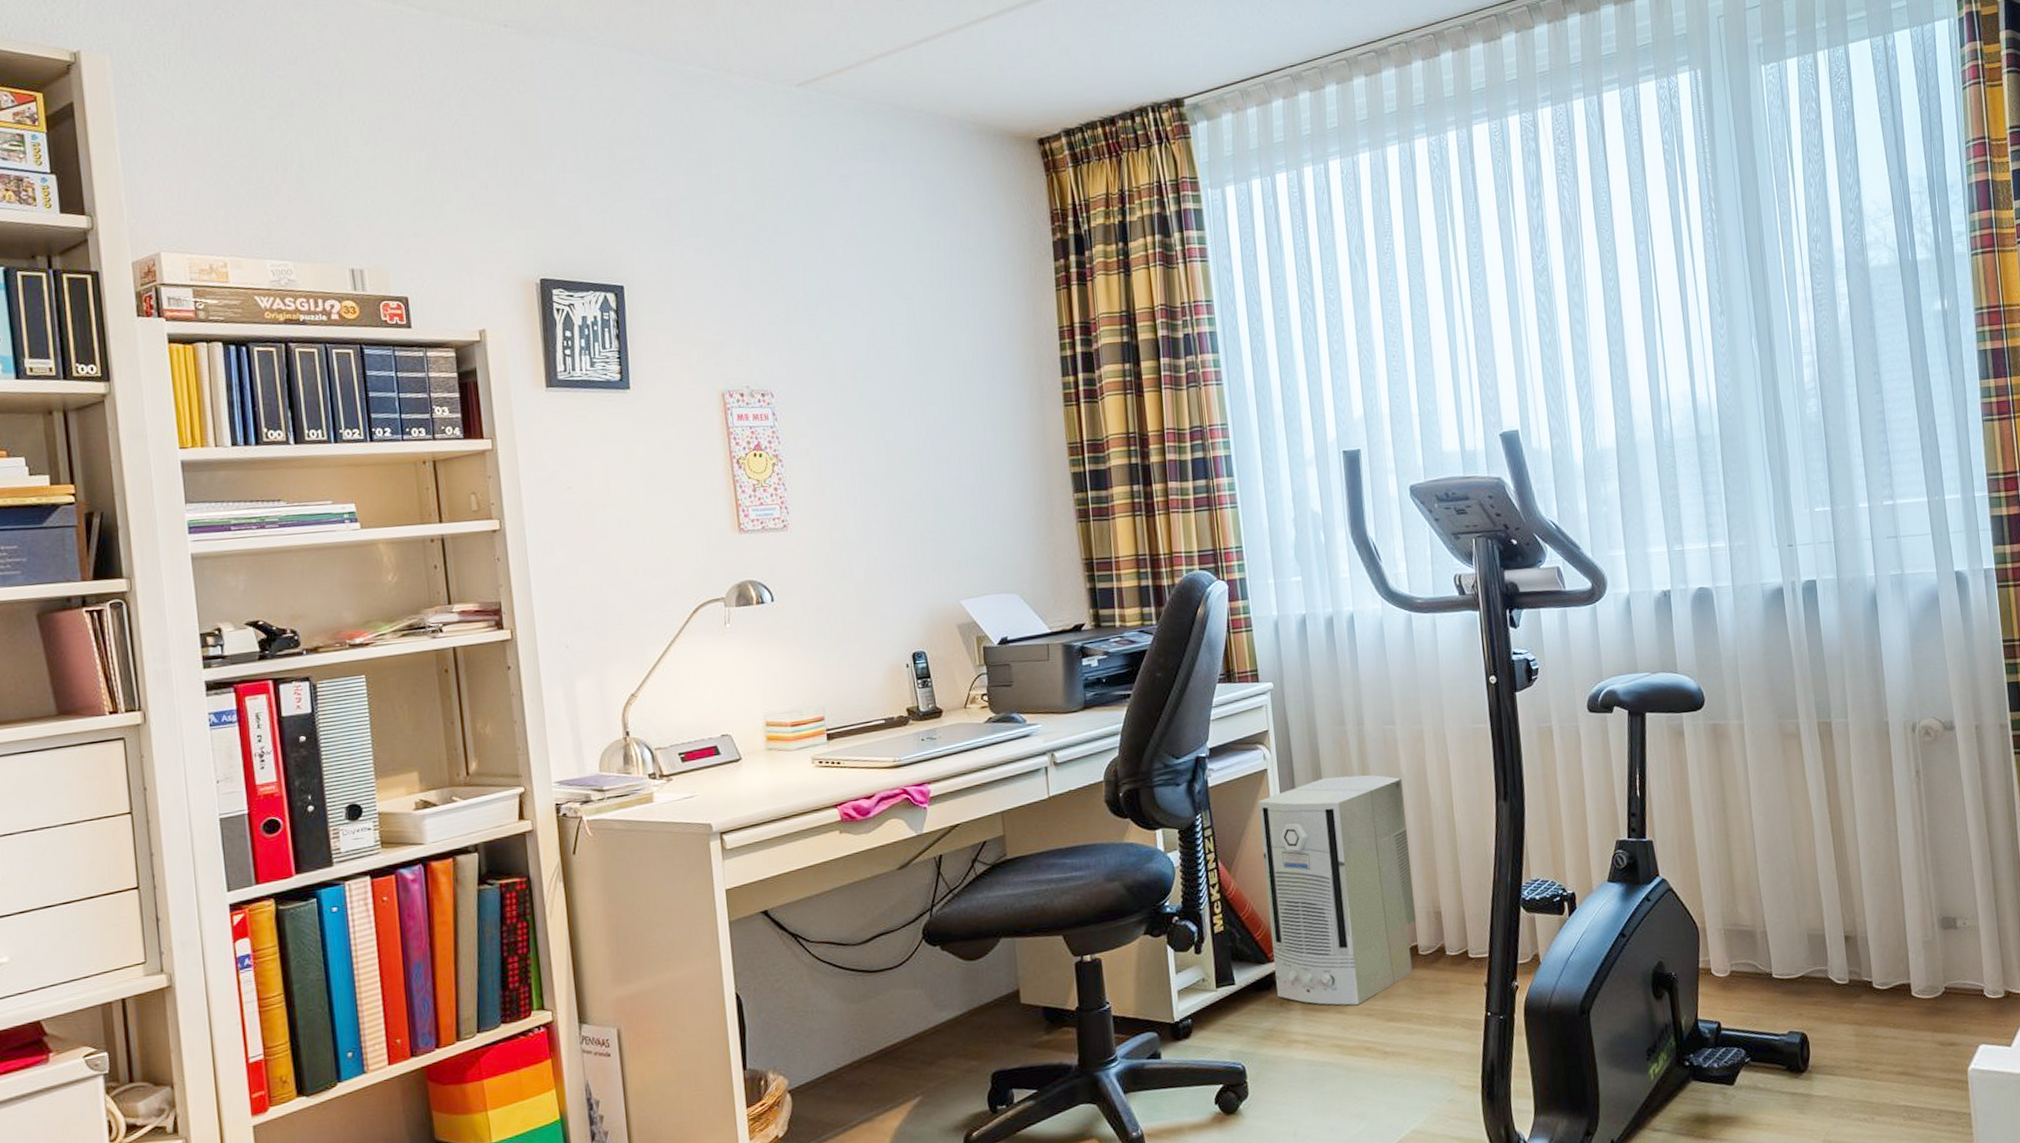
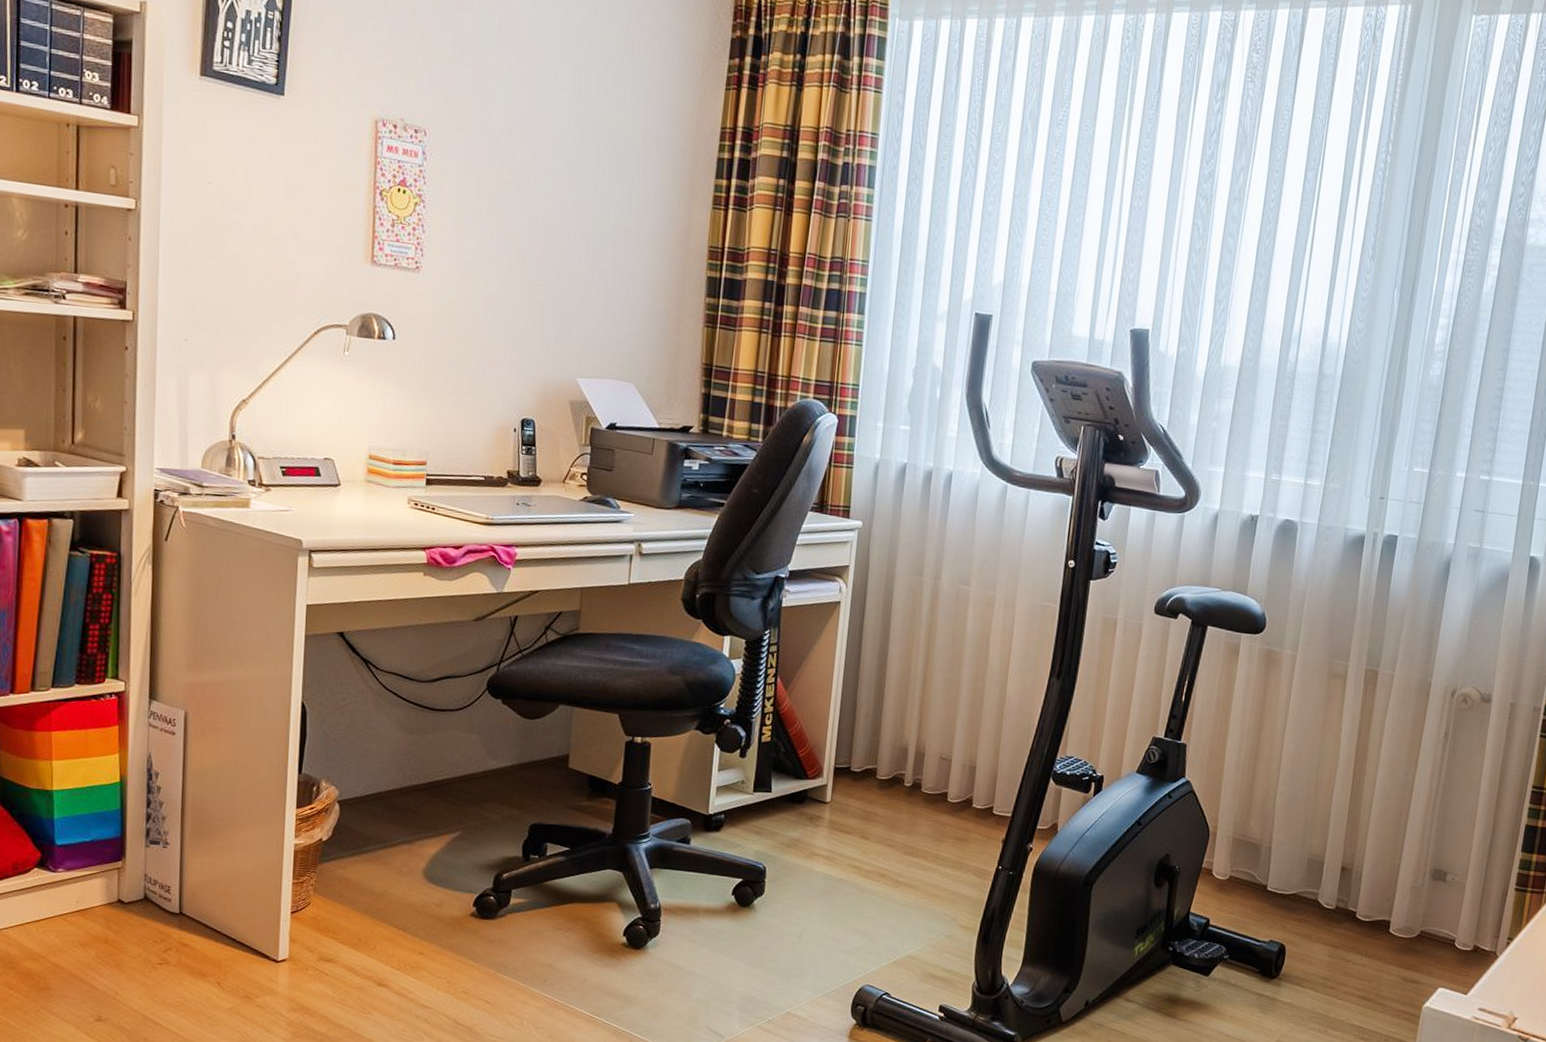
air purifier: present [1257,775,1416,1005] -> none [809,621,965,834]

